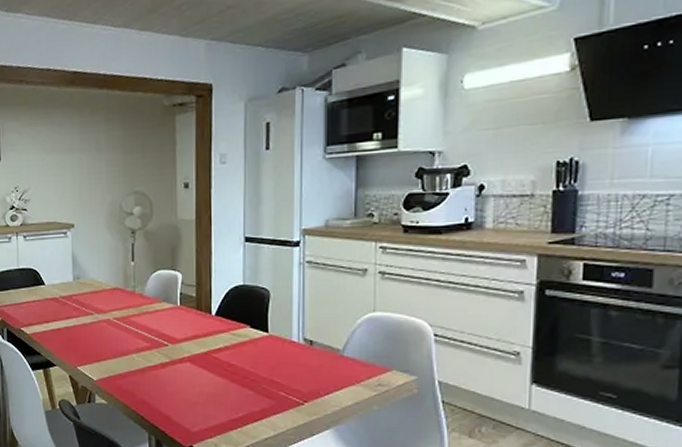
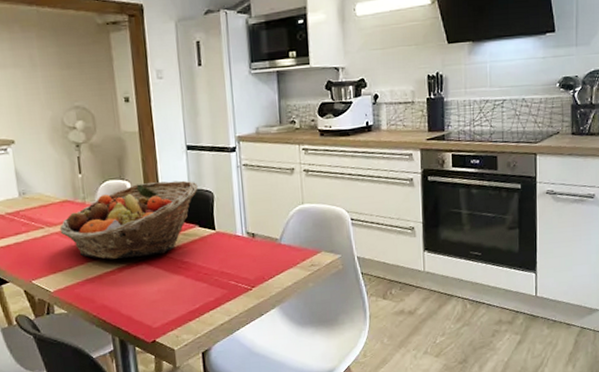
fruit basket: none [108,275,253,354] -> present [59,180,198,259]

